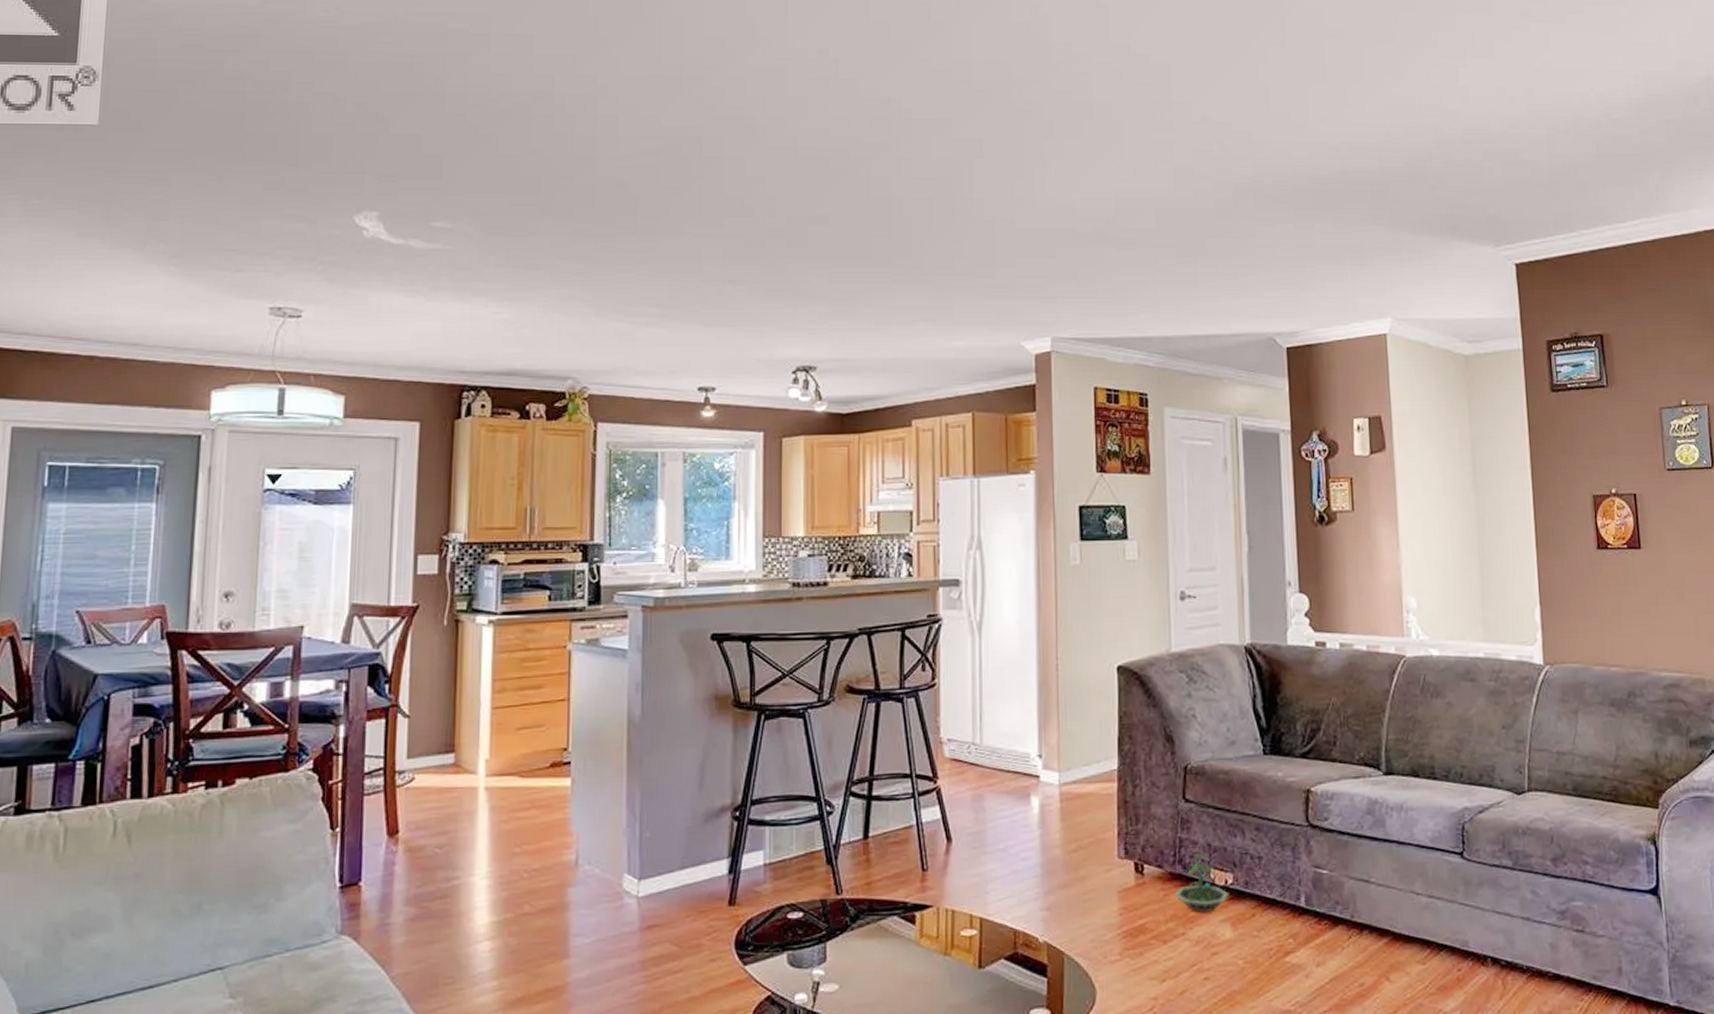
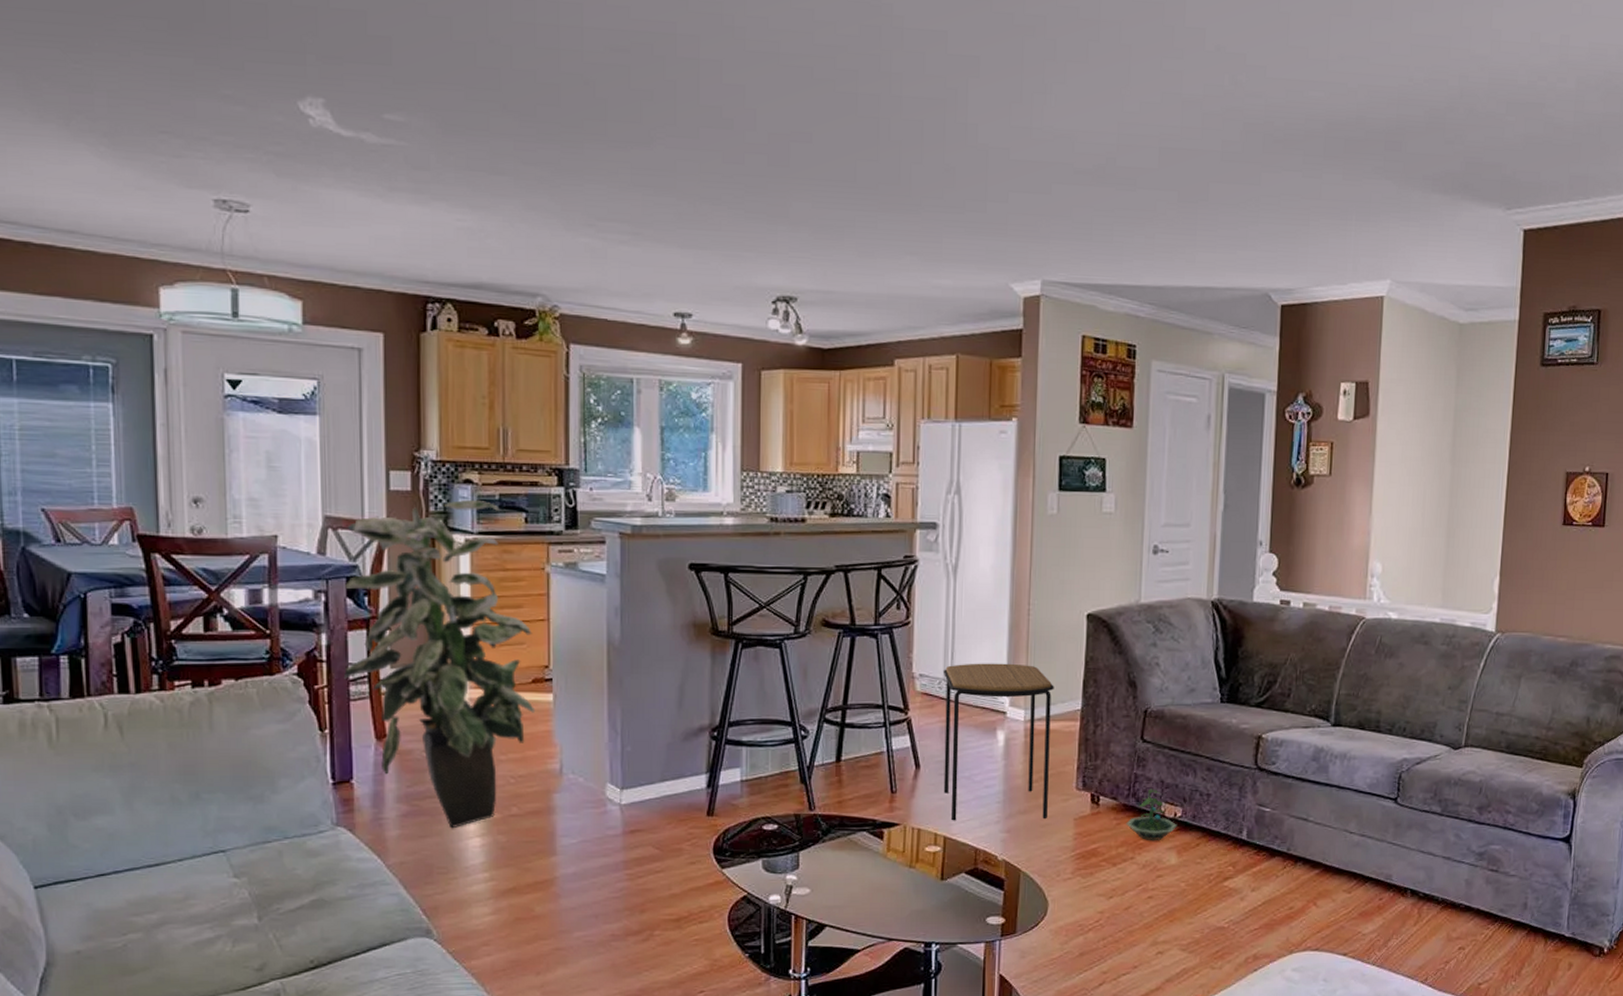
indoor plant: none [360,579,553,931] -> present [344,499,536,828]
side table: none [971,722,1089,900] -> present [942,663,1054,821]

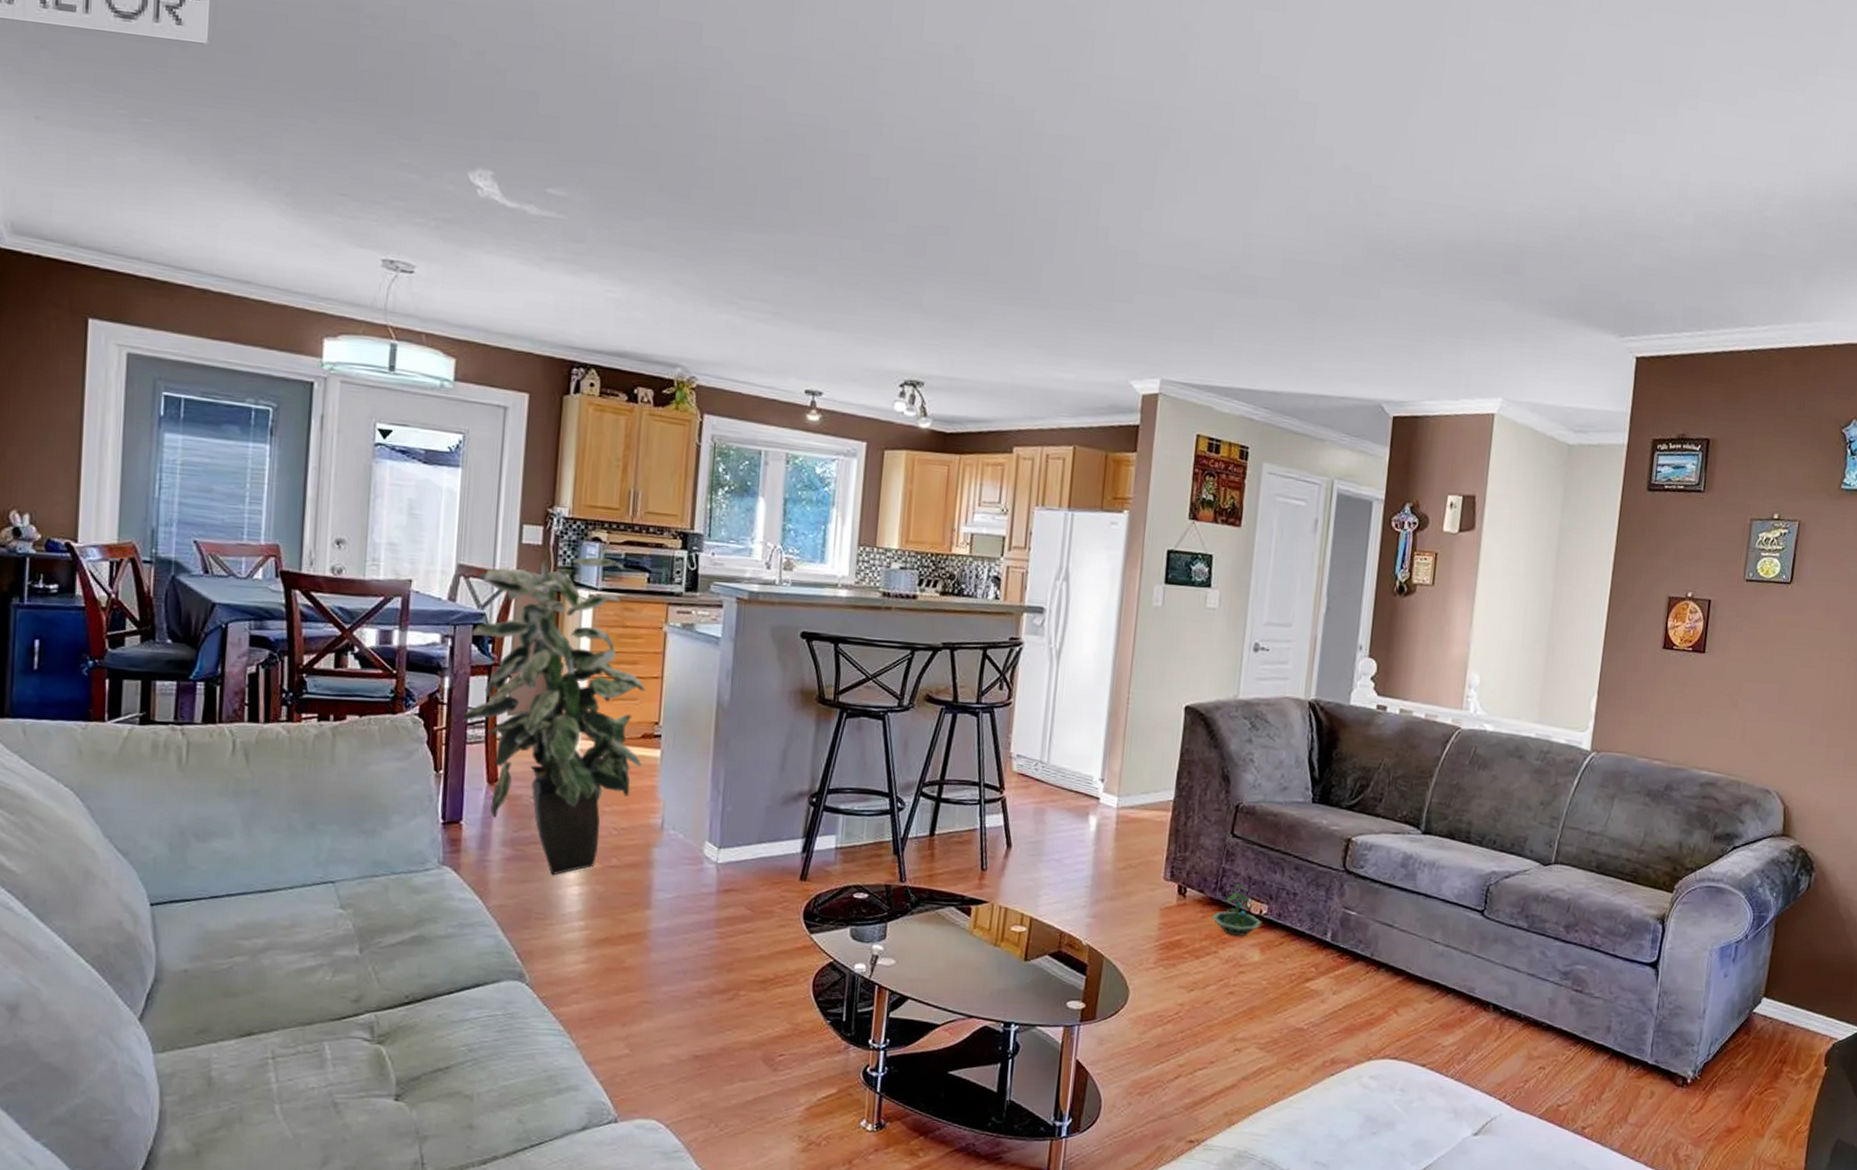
side table: present [942,663,1054,821] -> none [1033,747,1149,907]

